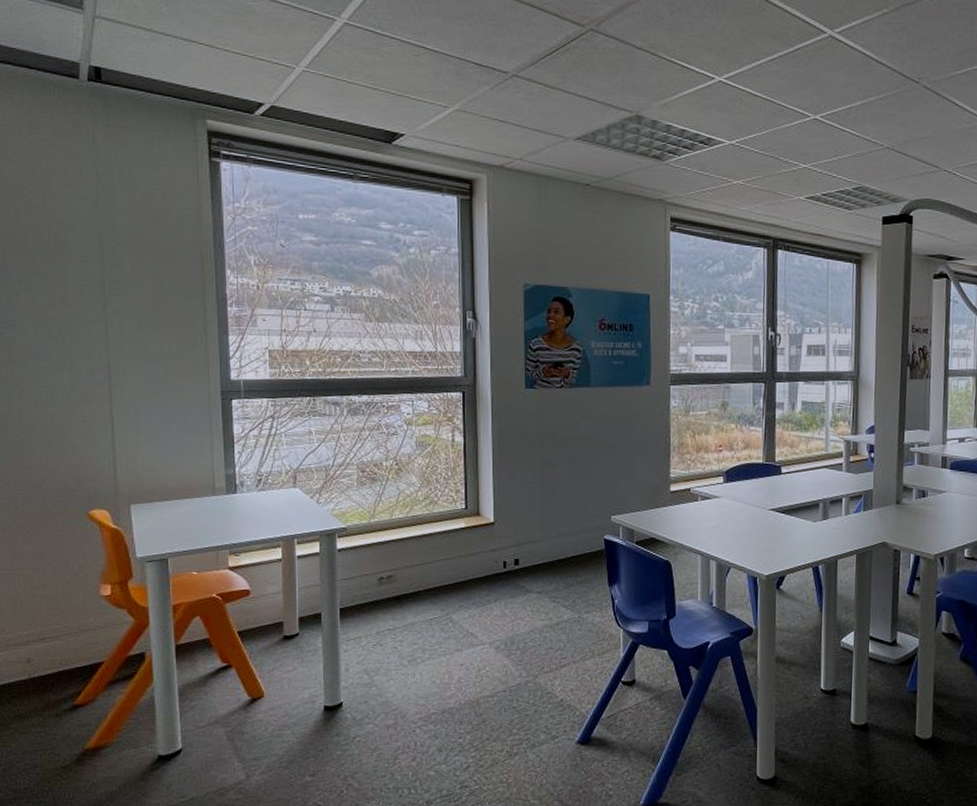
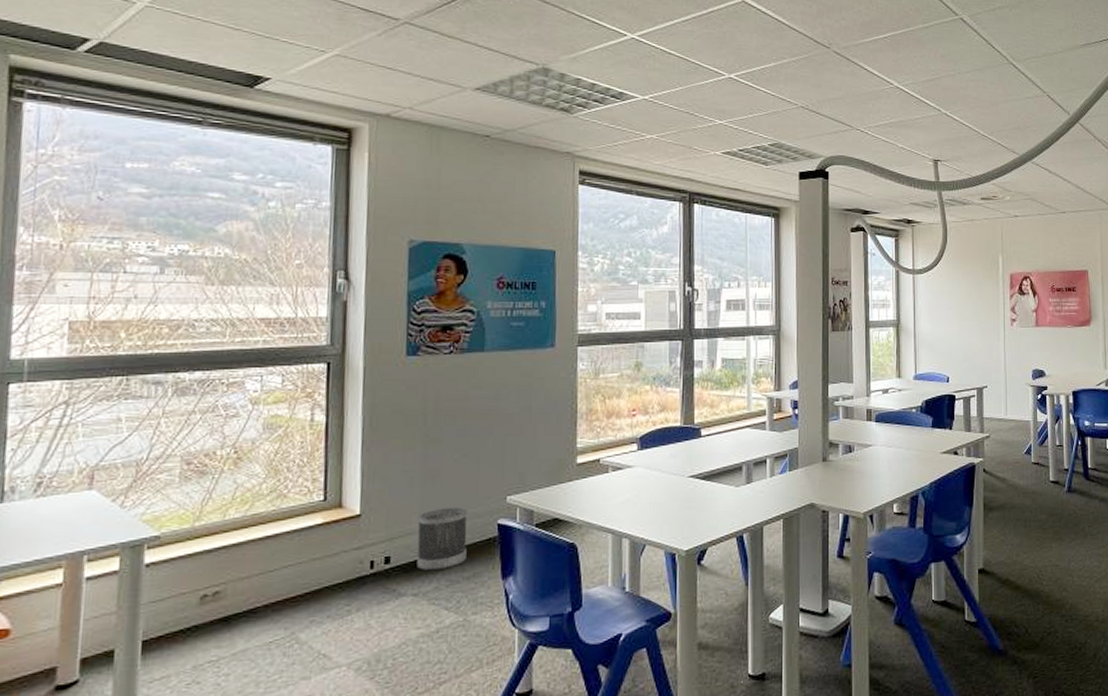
wastebasket: none [539,522,580,574] -> present [417,507,468,571]

